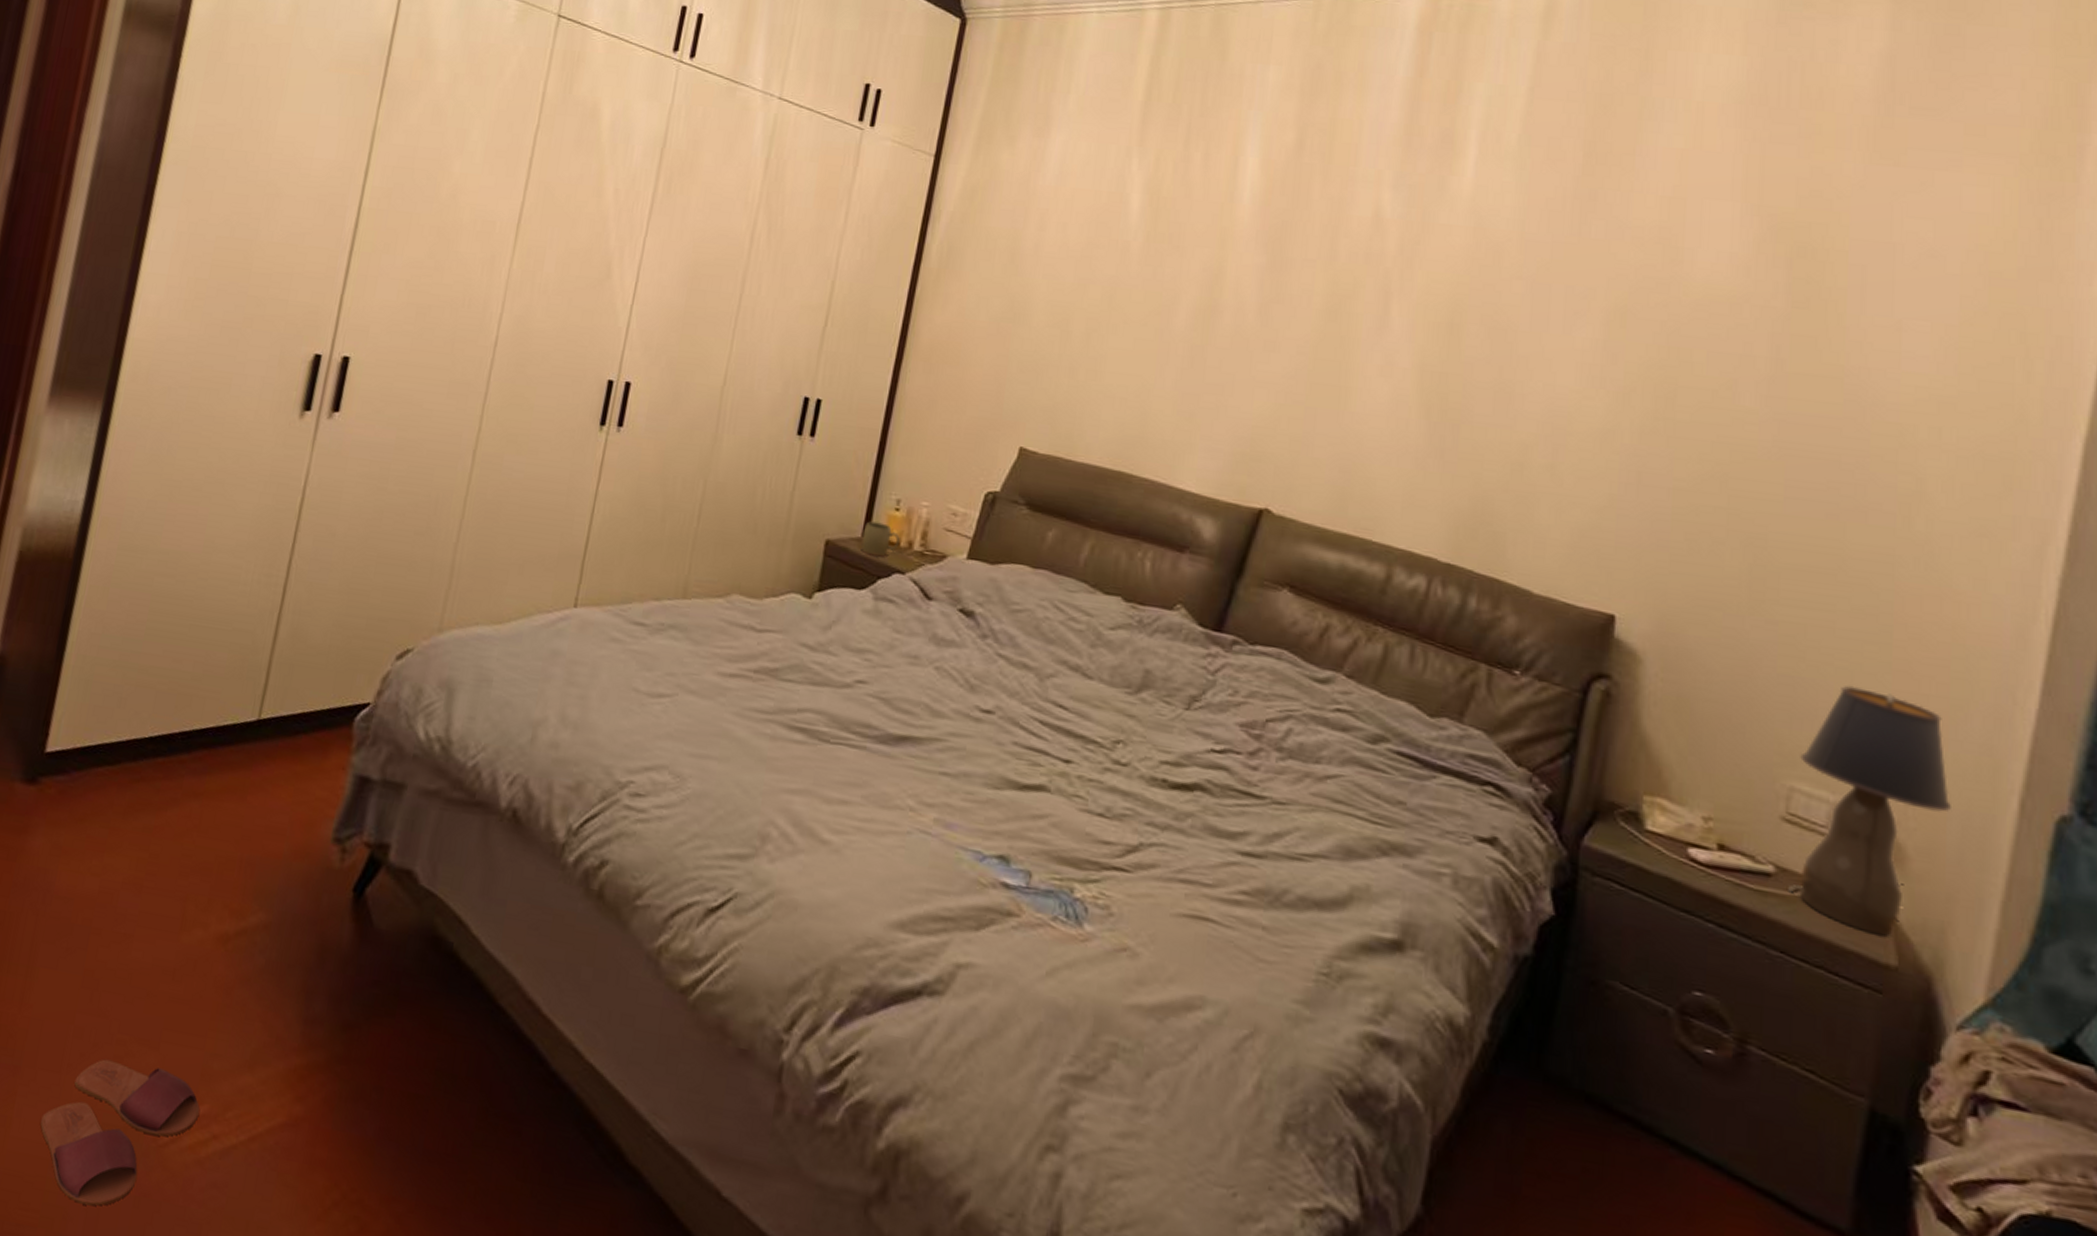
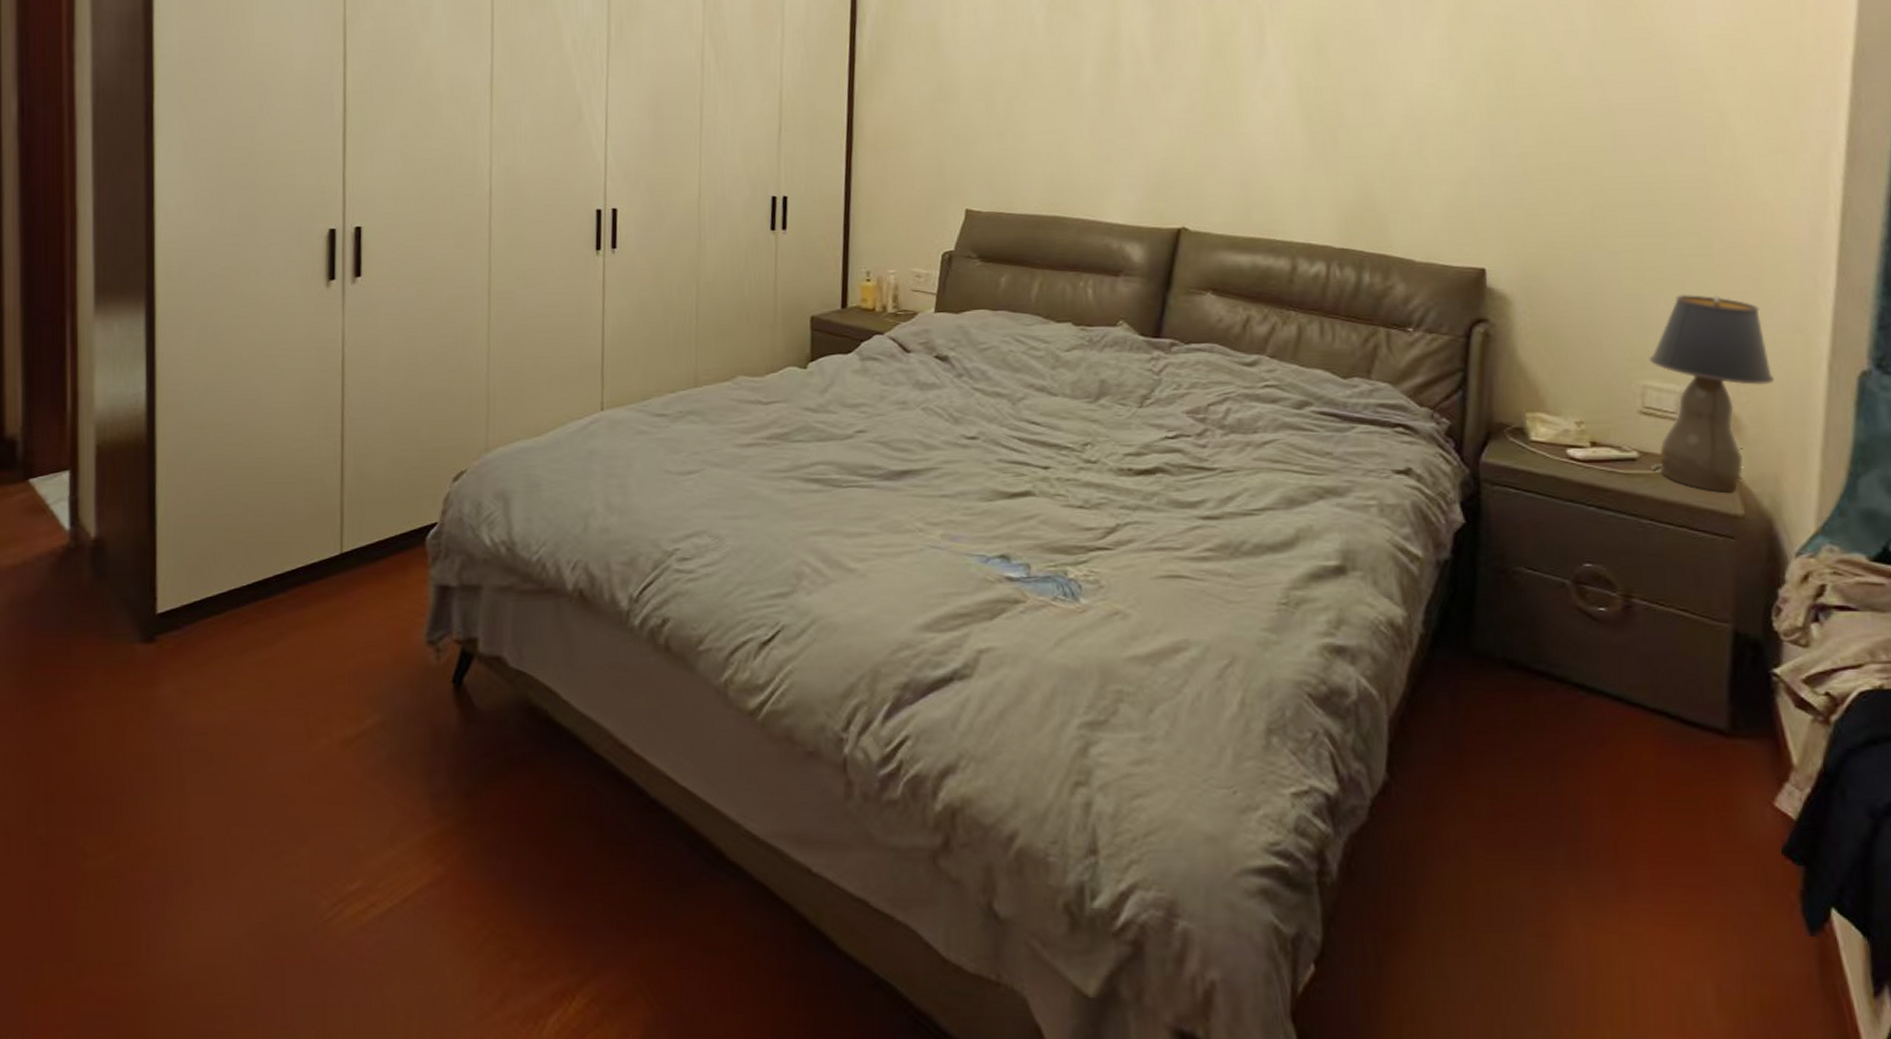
slippers: present [40,1059,200,1206] -> none [218,858,355,980]
mug: present [861,521,900,557] -> none [842,294,875,323]

